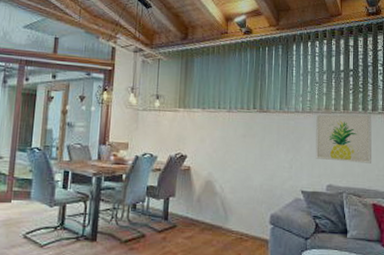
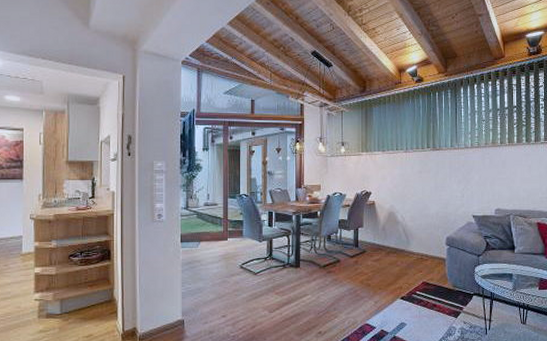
wall art: present [315,113,372,164] -> none [484,144,535,188]

